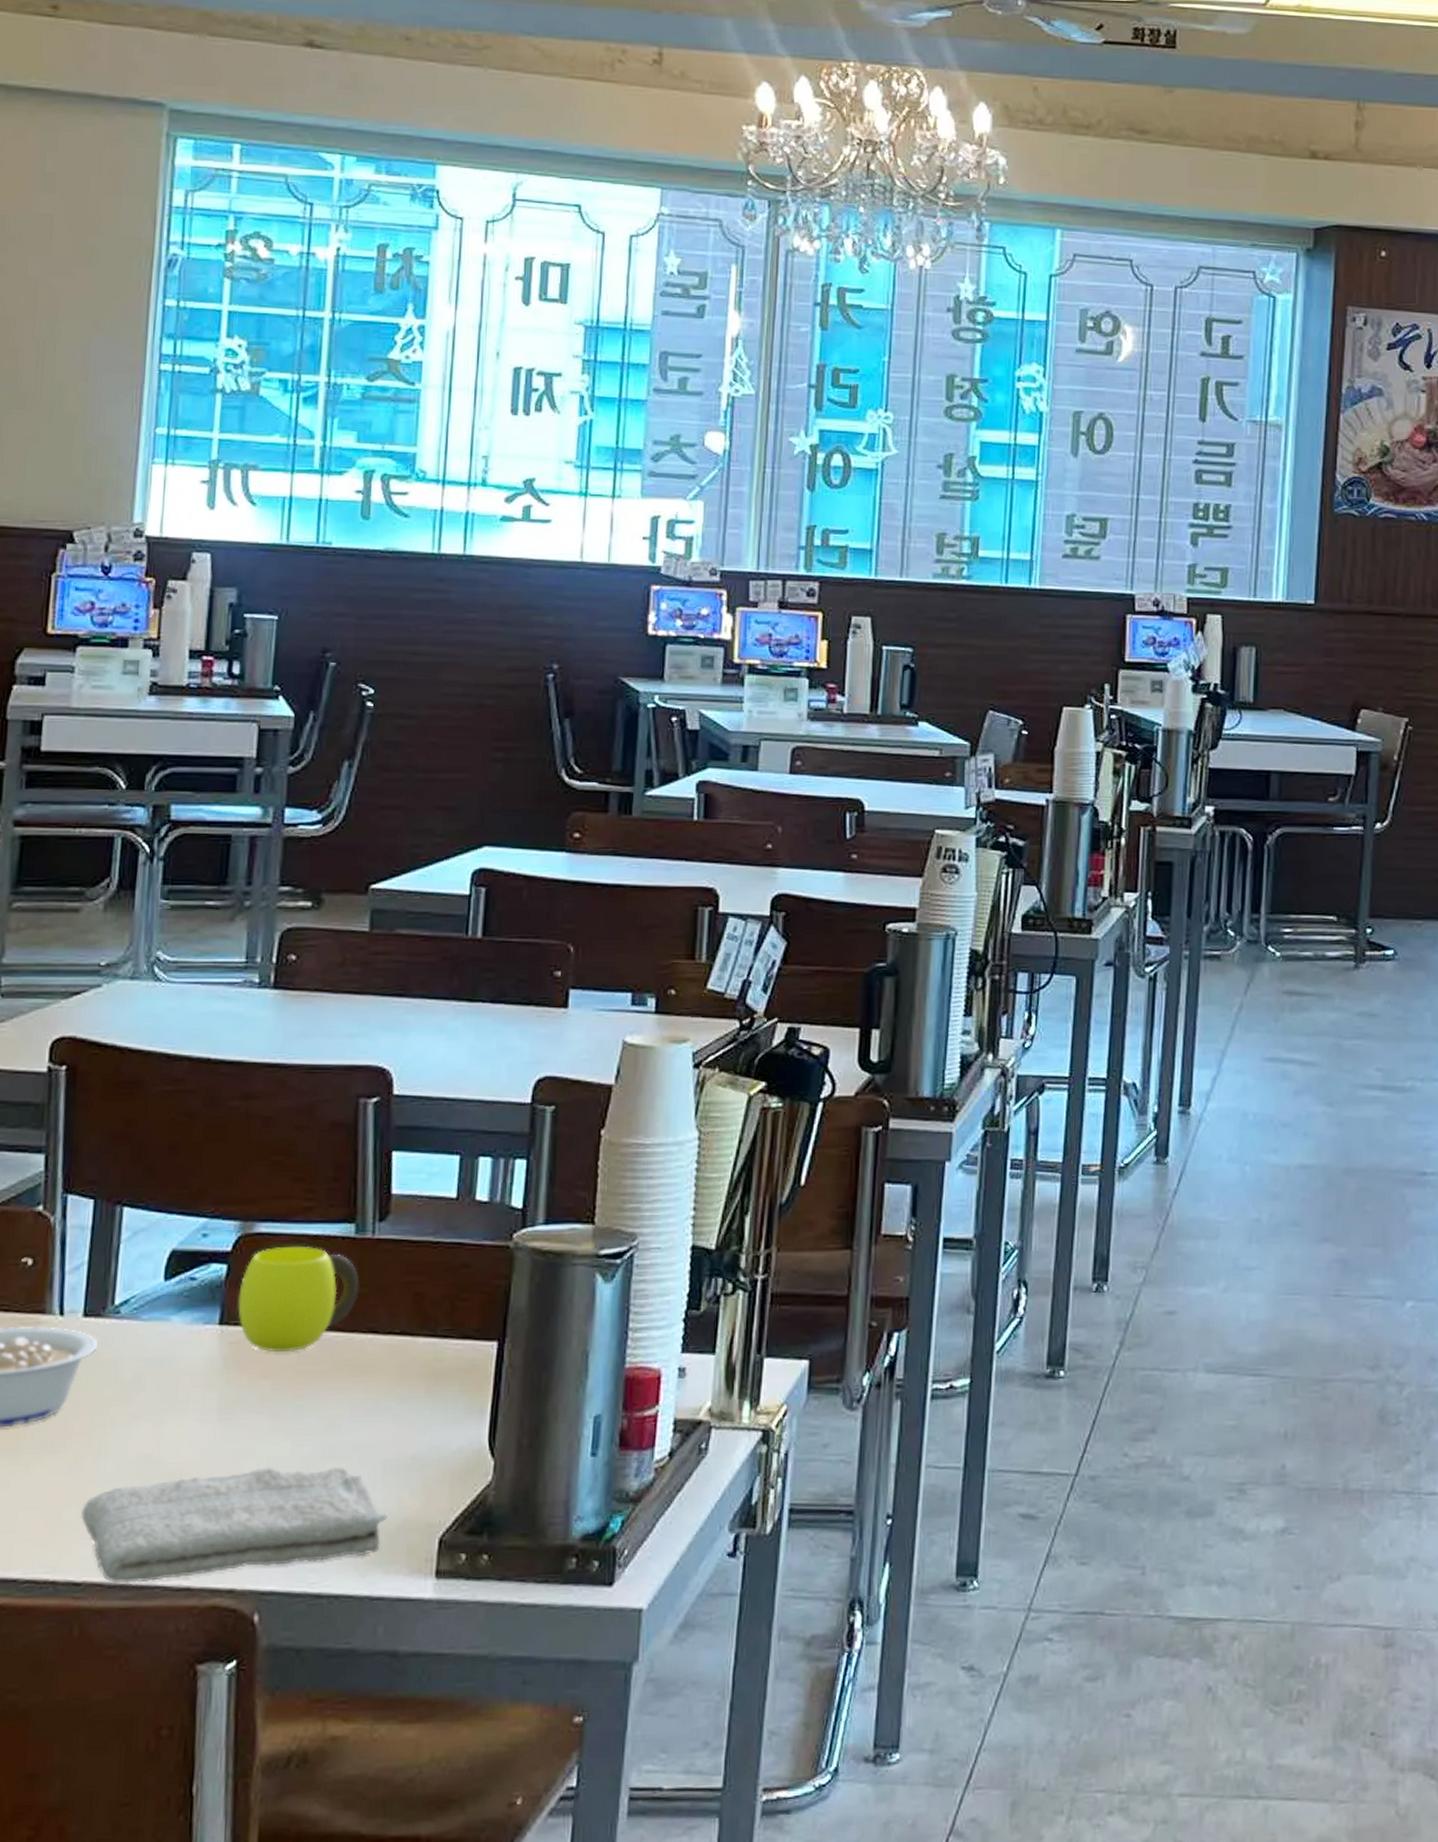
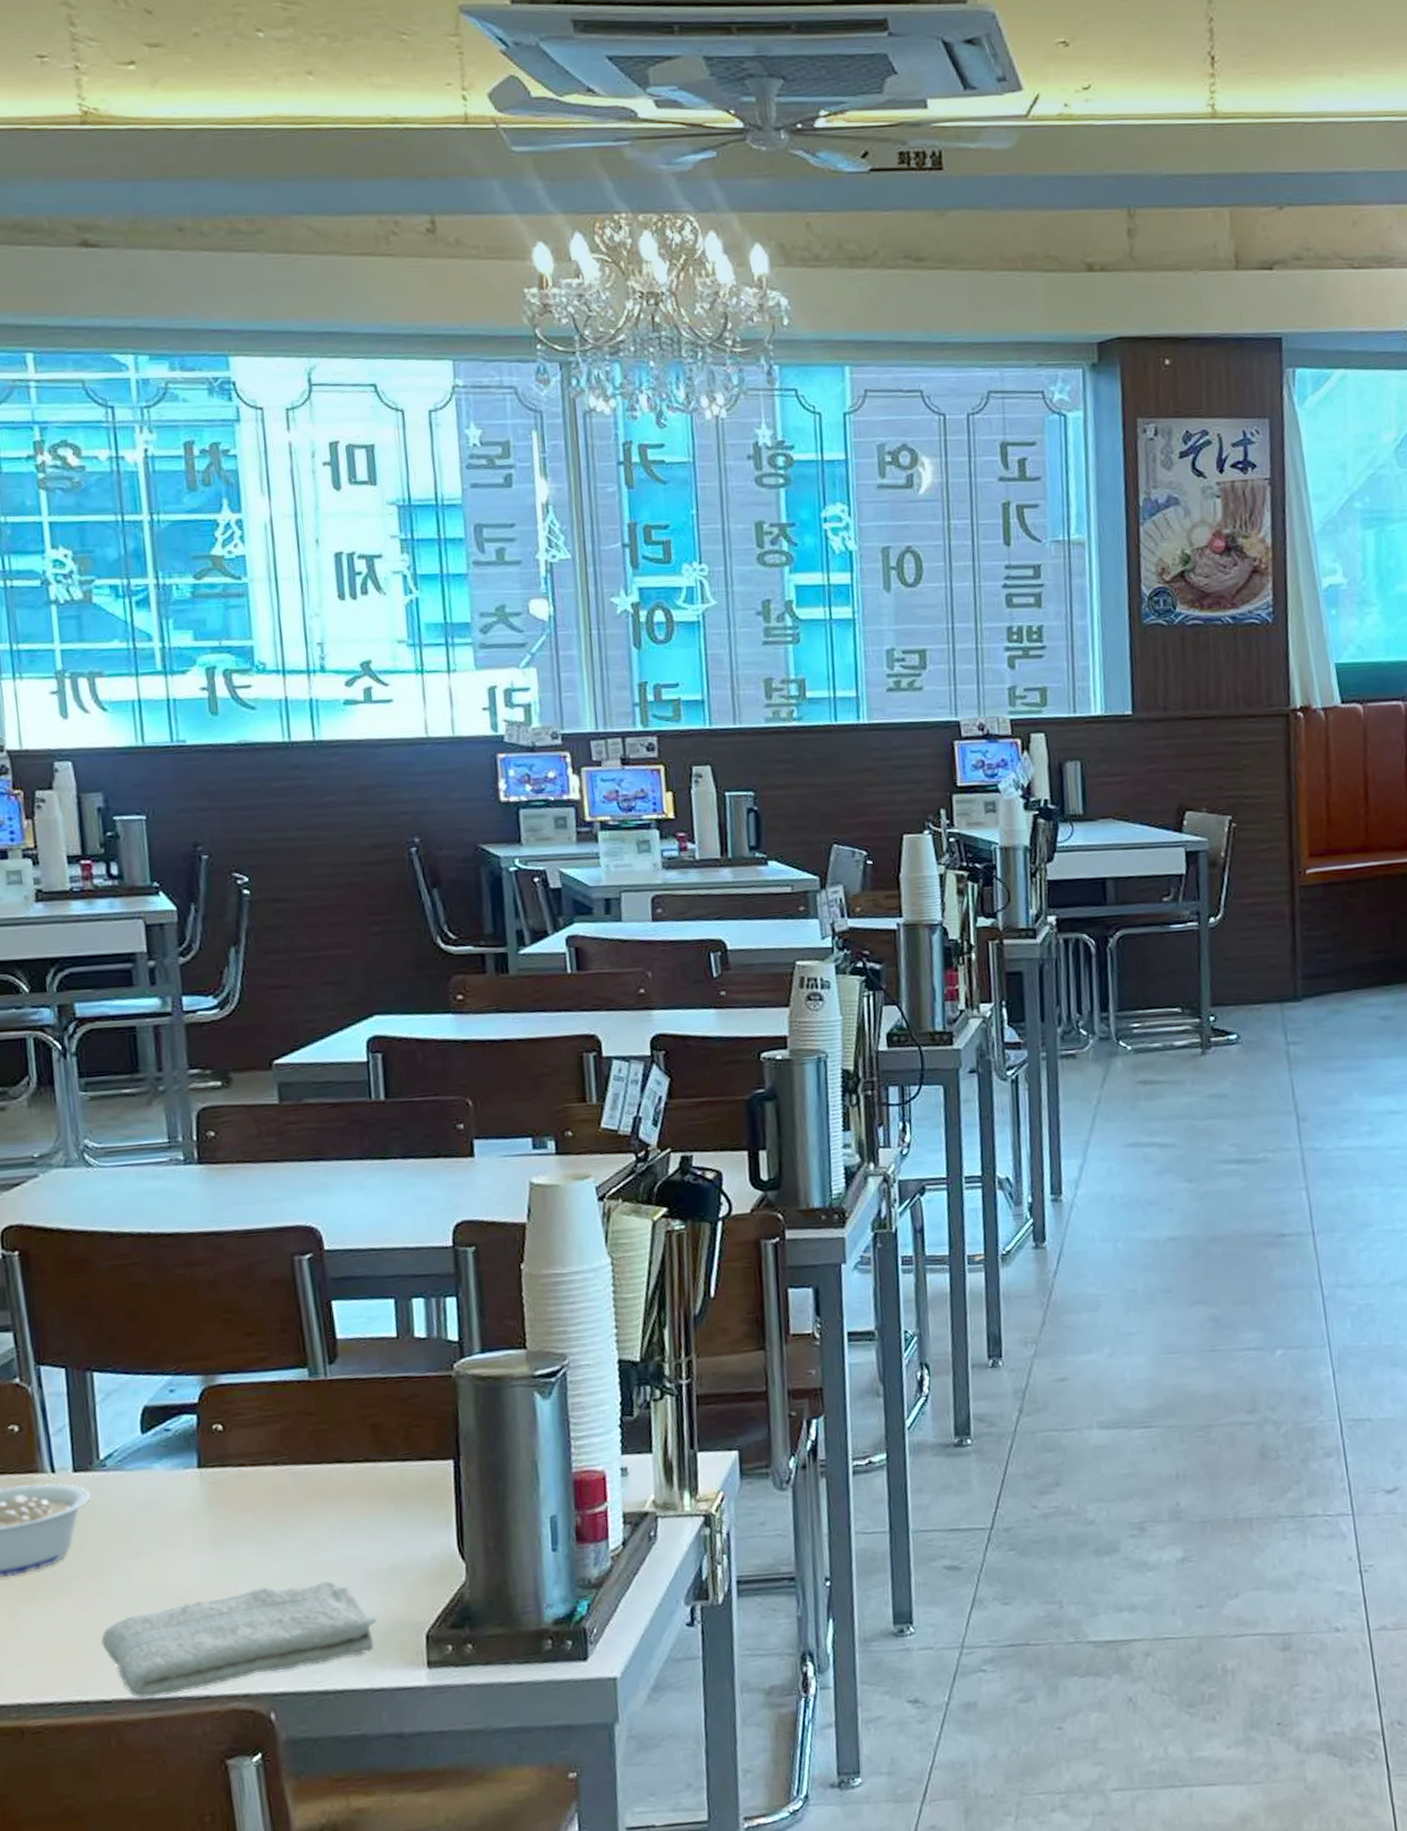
cup: present [238,1247,359,1352] -> none [211,1392,320,1488]

